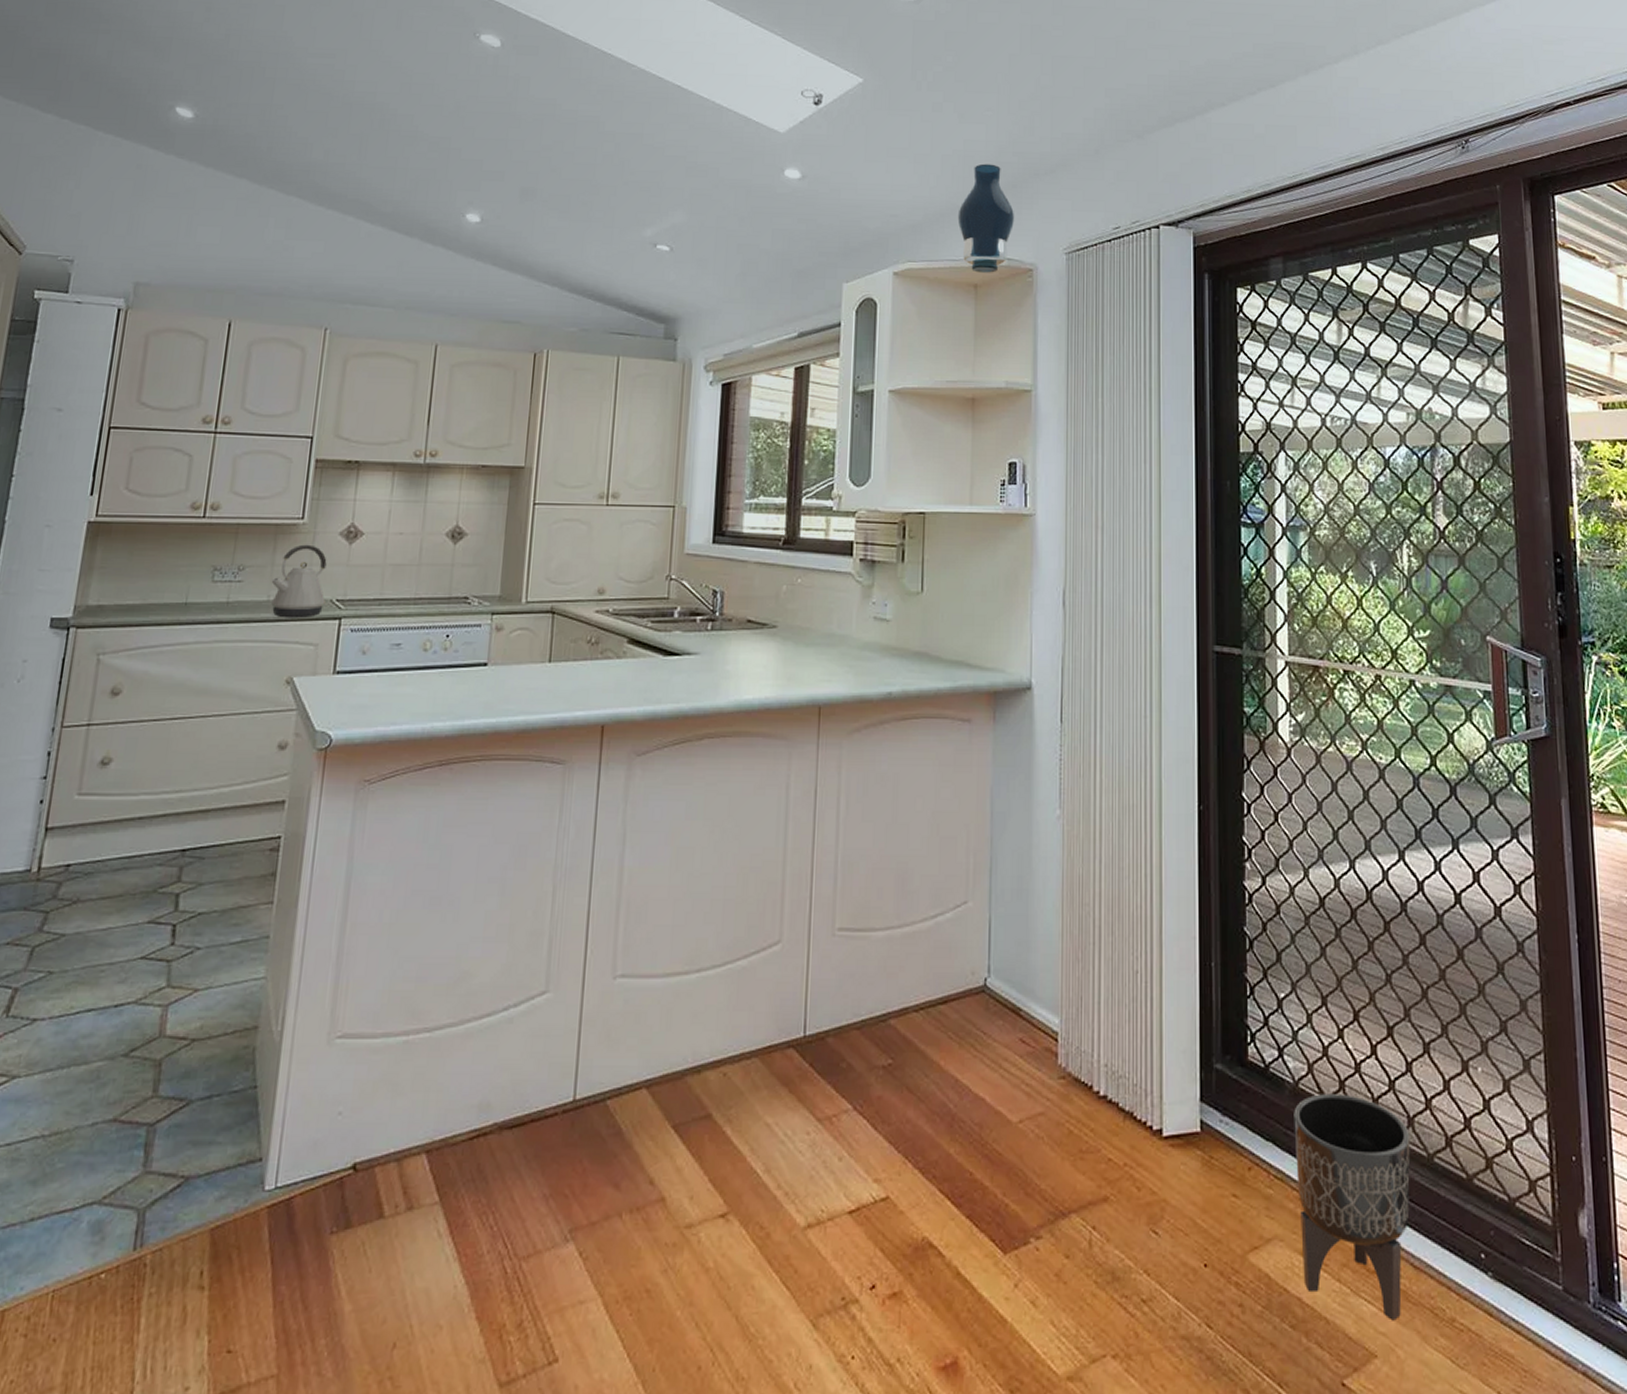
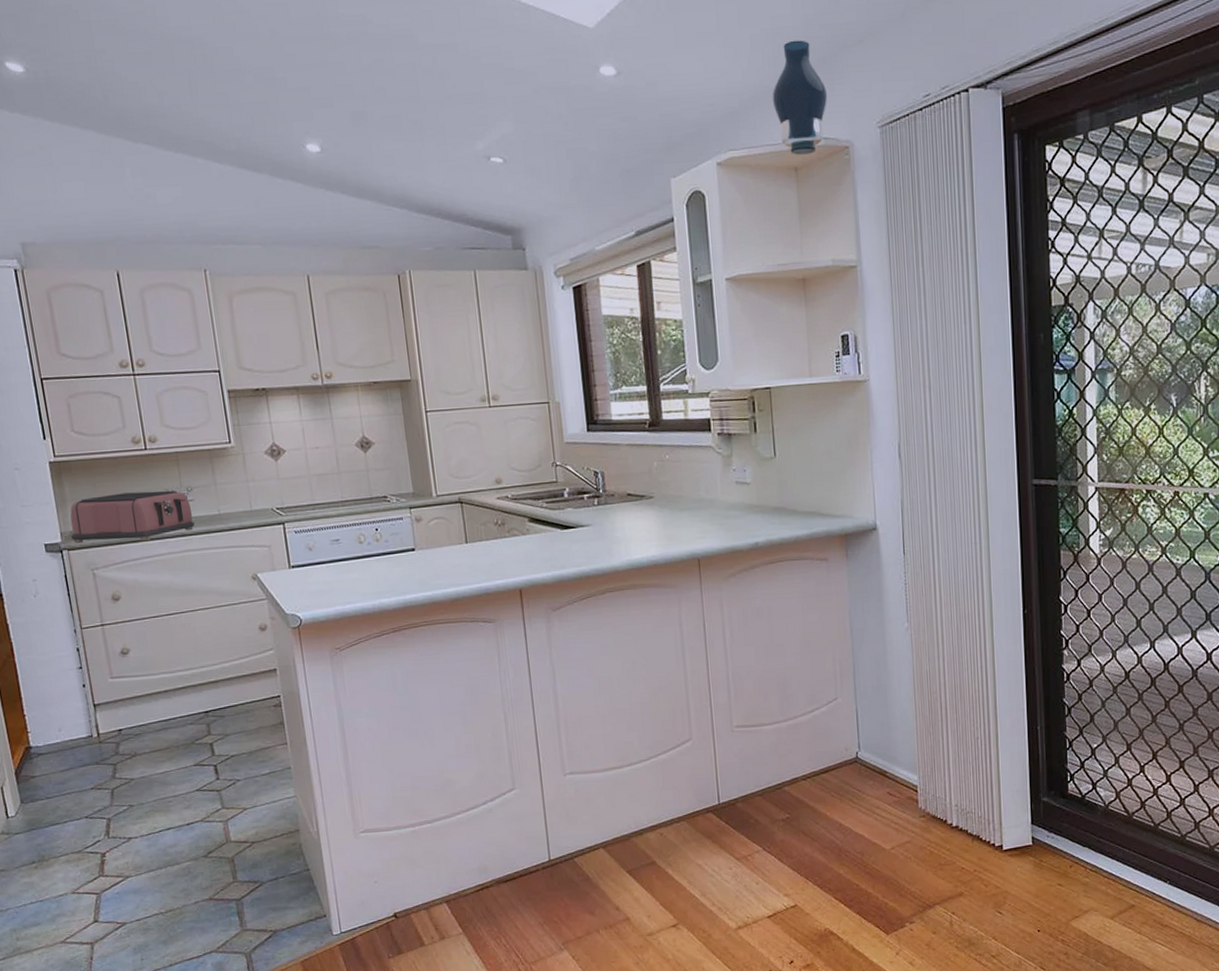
toaster: none [85,565,238,624] -> present [69,491,195,544]
kettle: present [271,544,327,619] -> none [217,464,268,528]
planter: present [1294,1094,1411,1321] -> none [1105,810,1196,955]

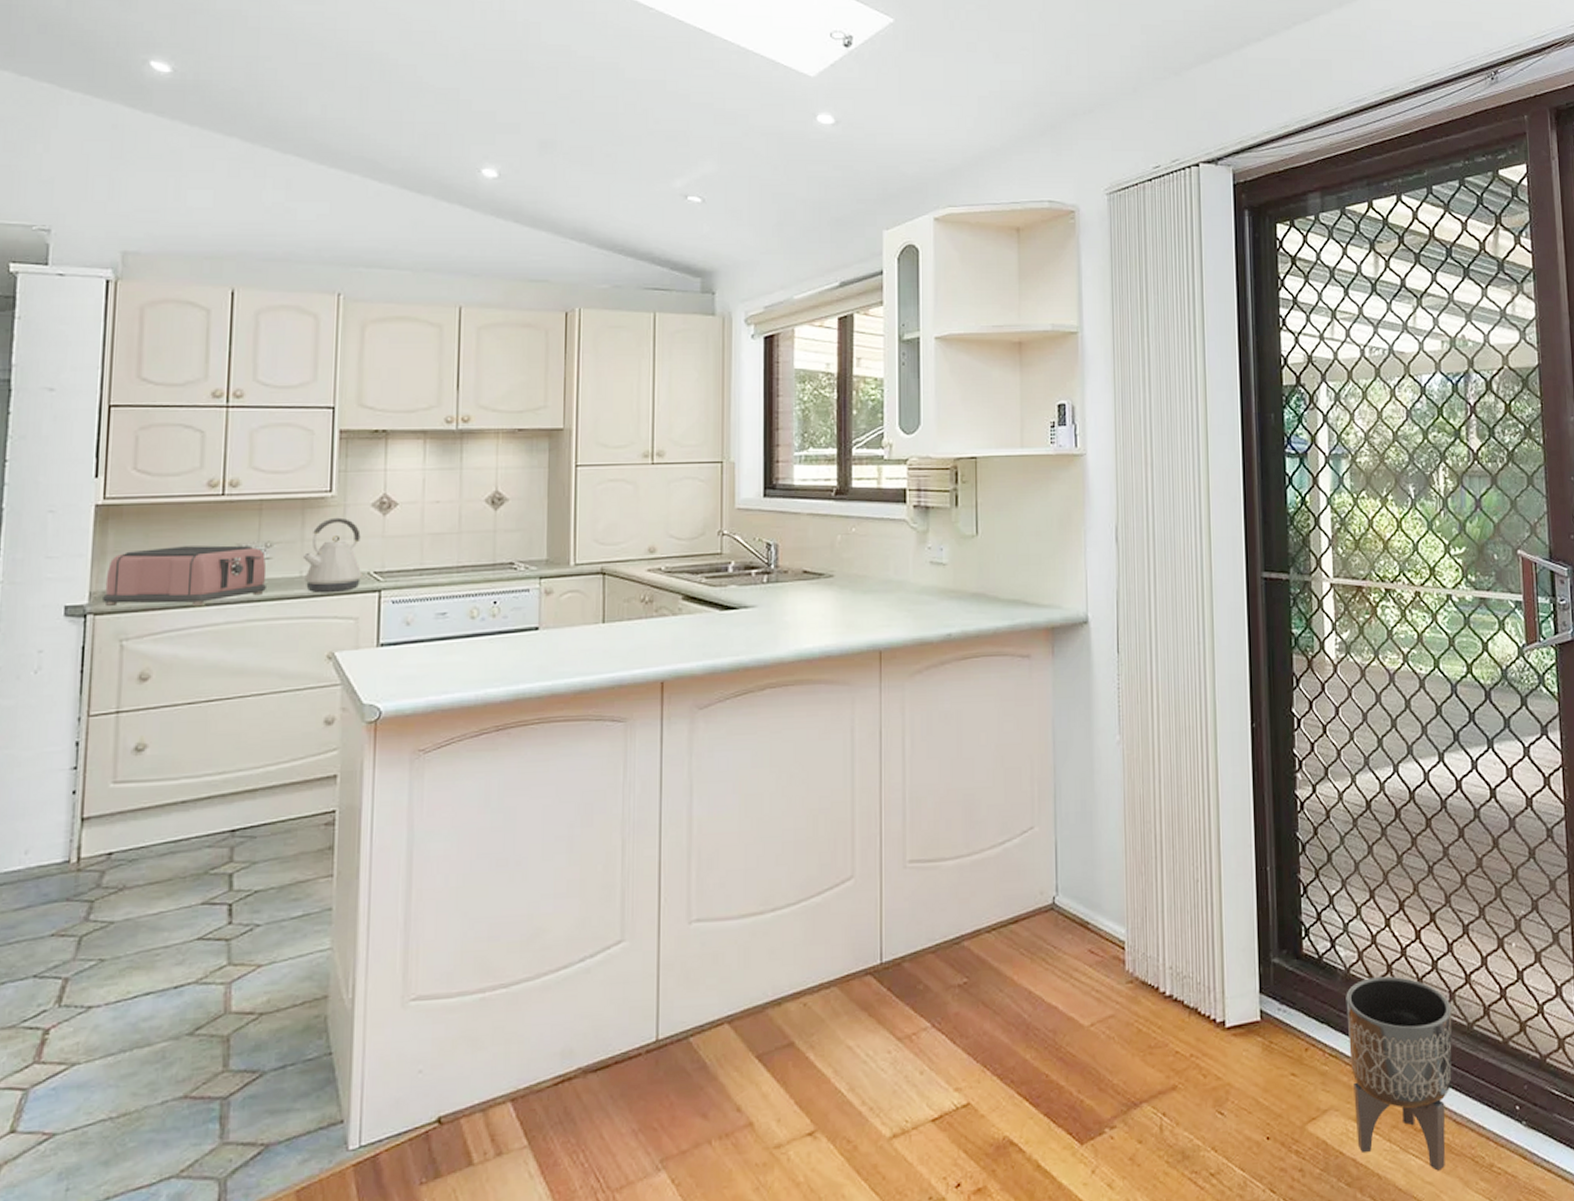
kettle: none [217,464,268,528] -> present [302,517,362,594]
vase: present [772,40,828,155] -> none [997,104,1055,216]
planter: none [1105,810,1196,955] -> present [1346,976,1452,1171]

